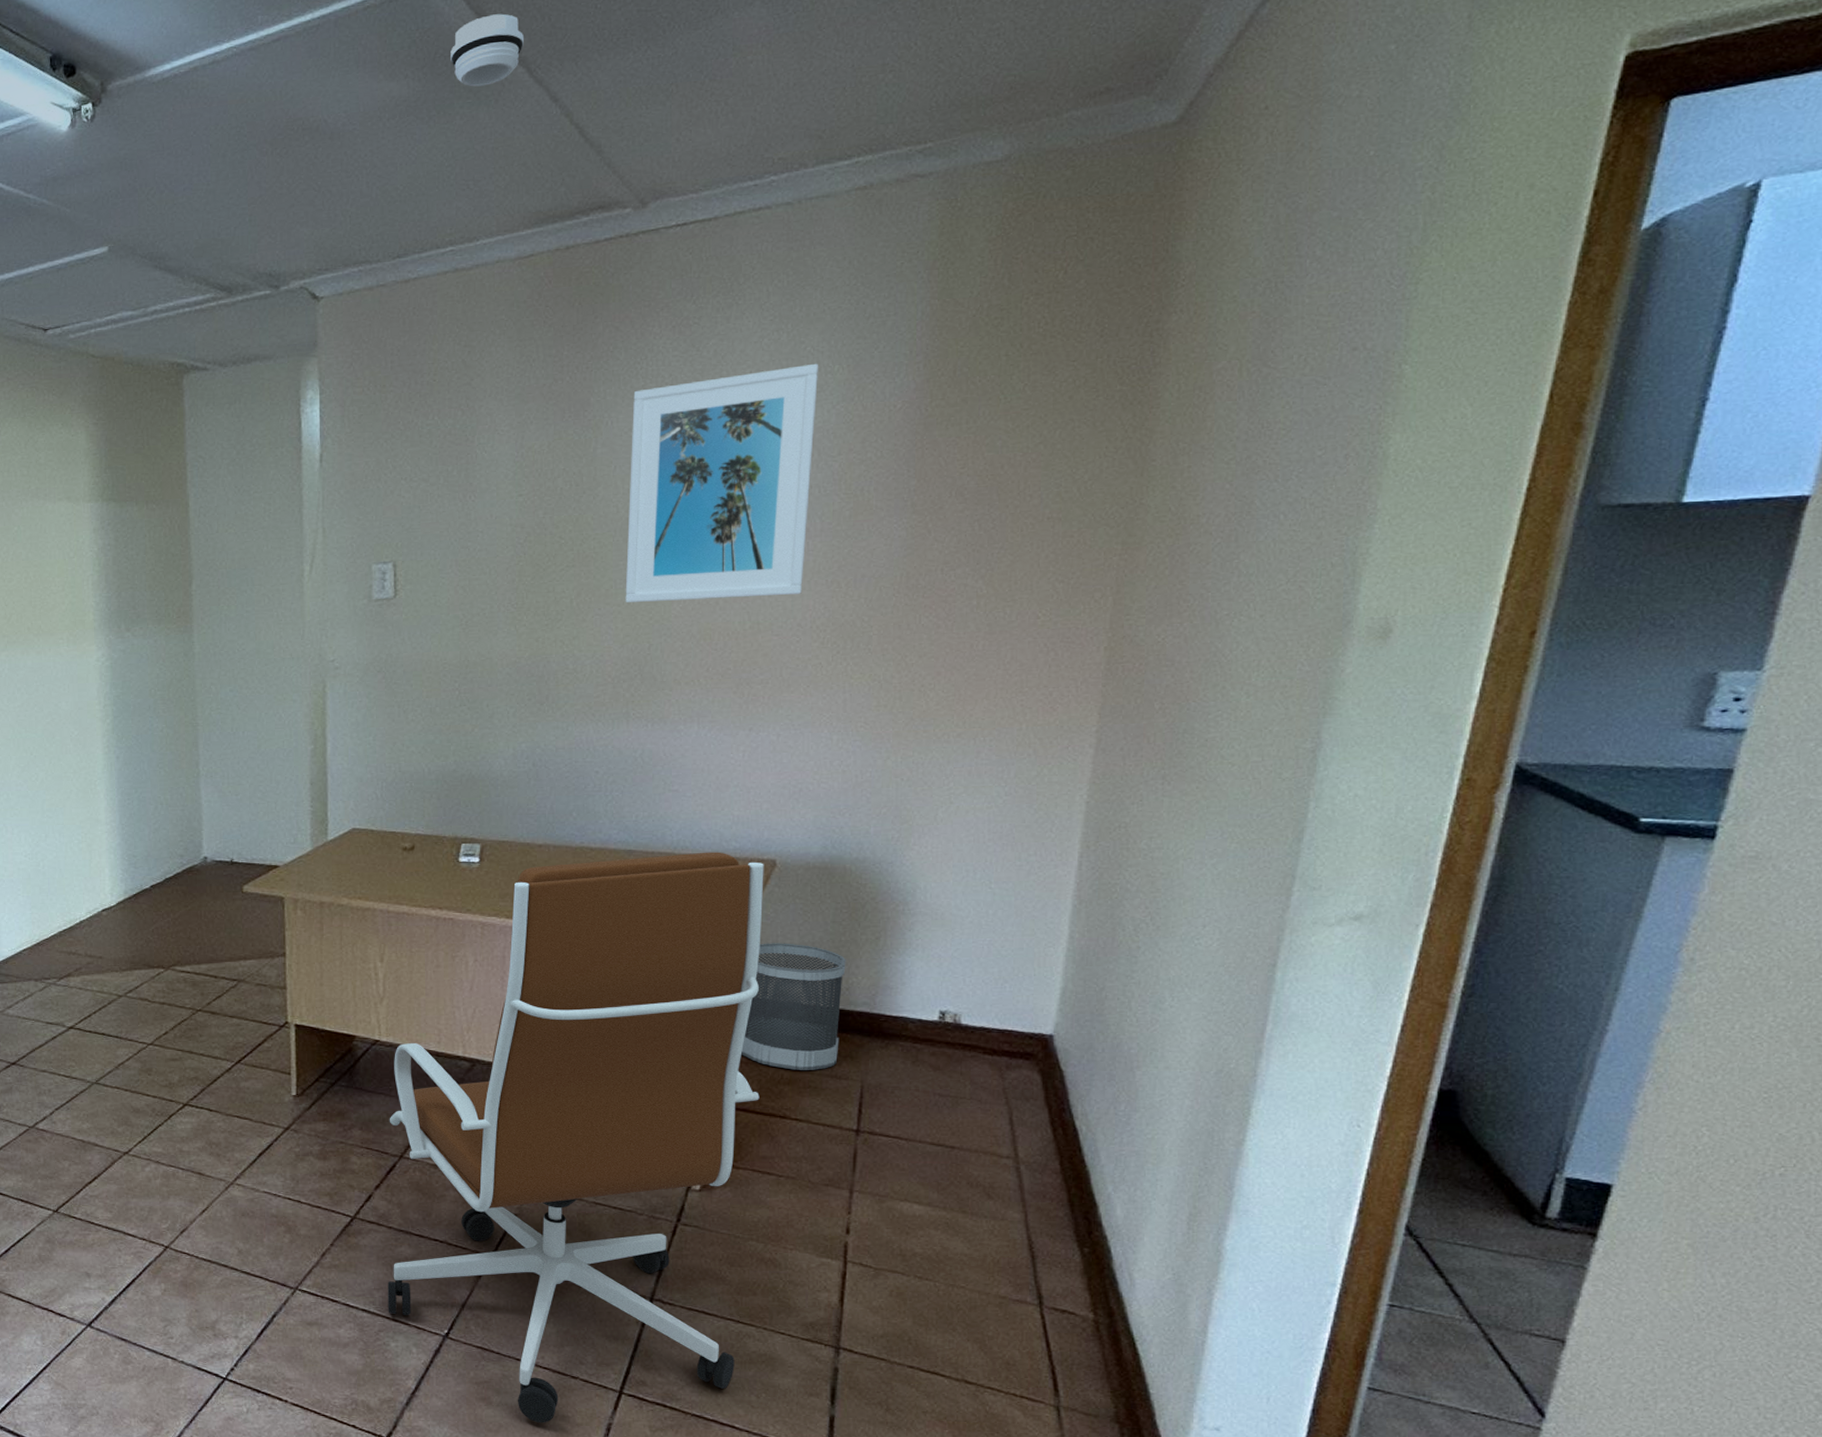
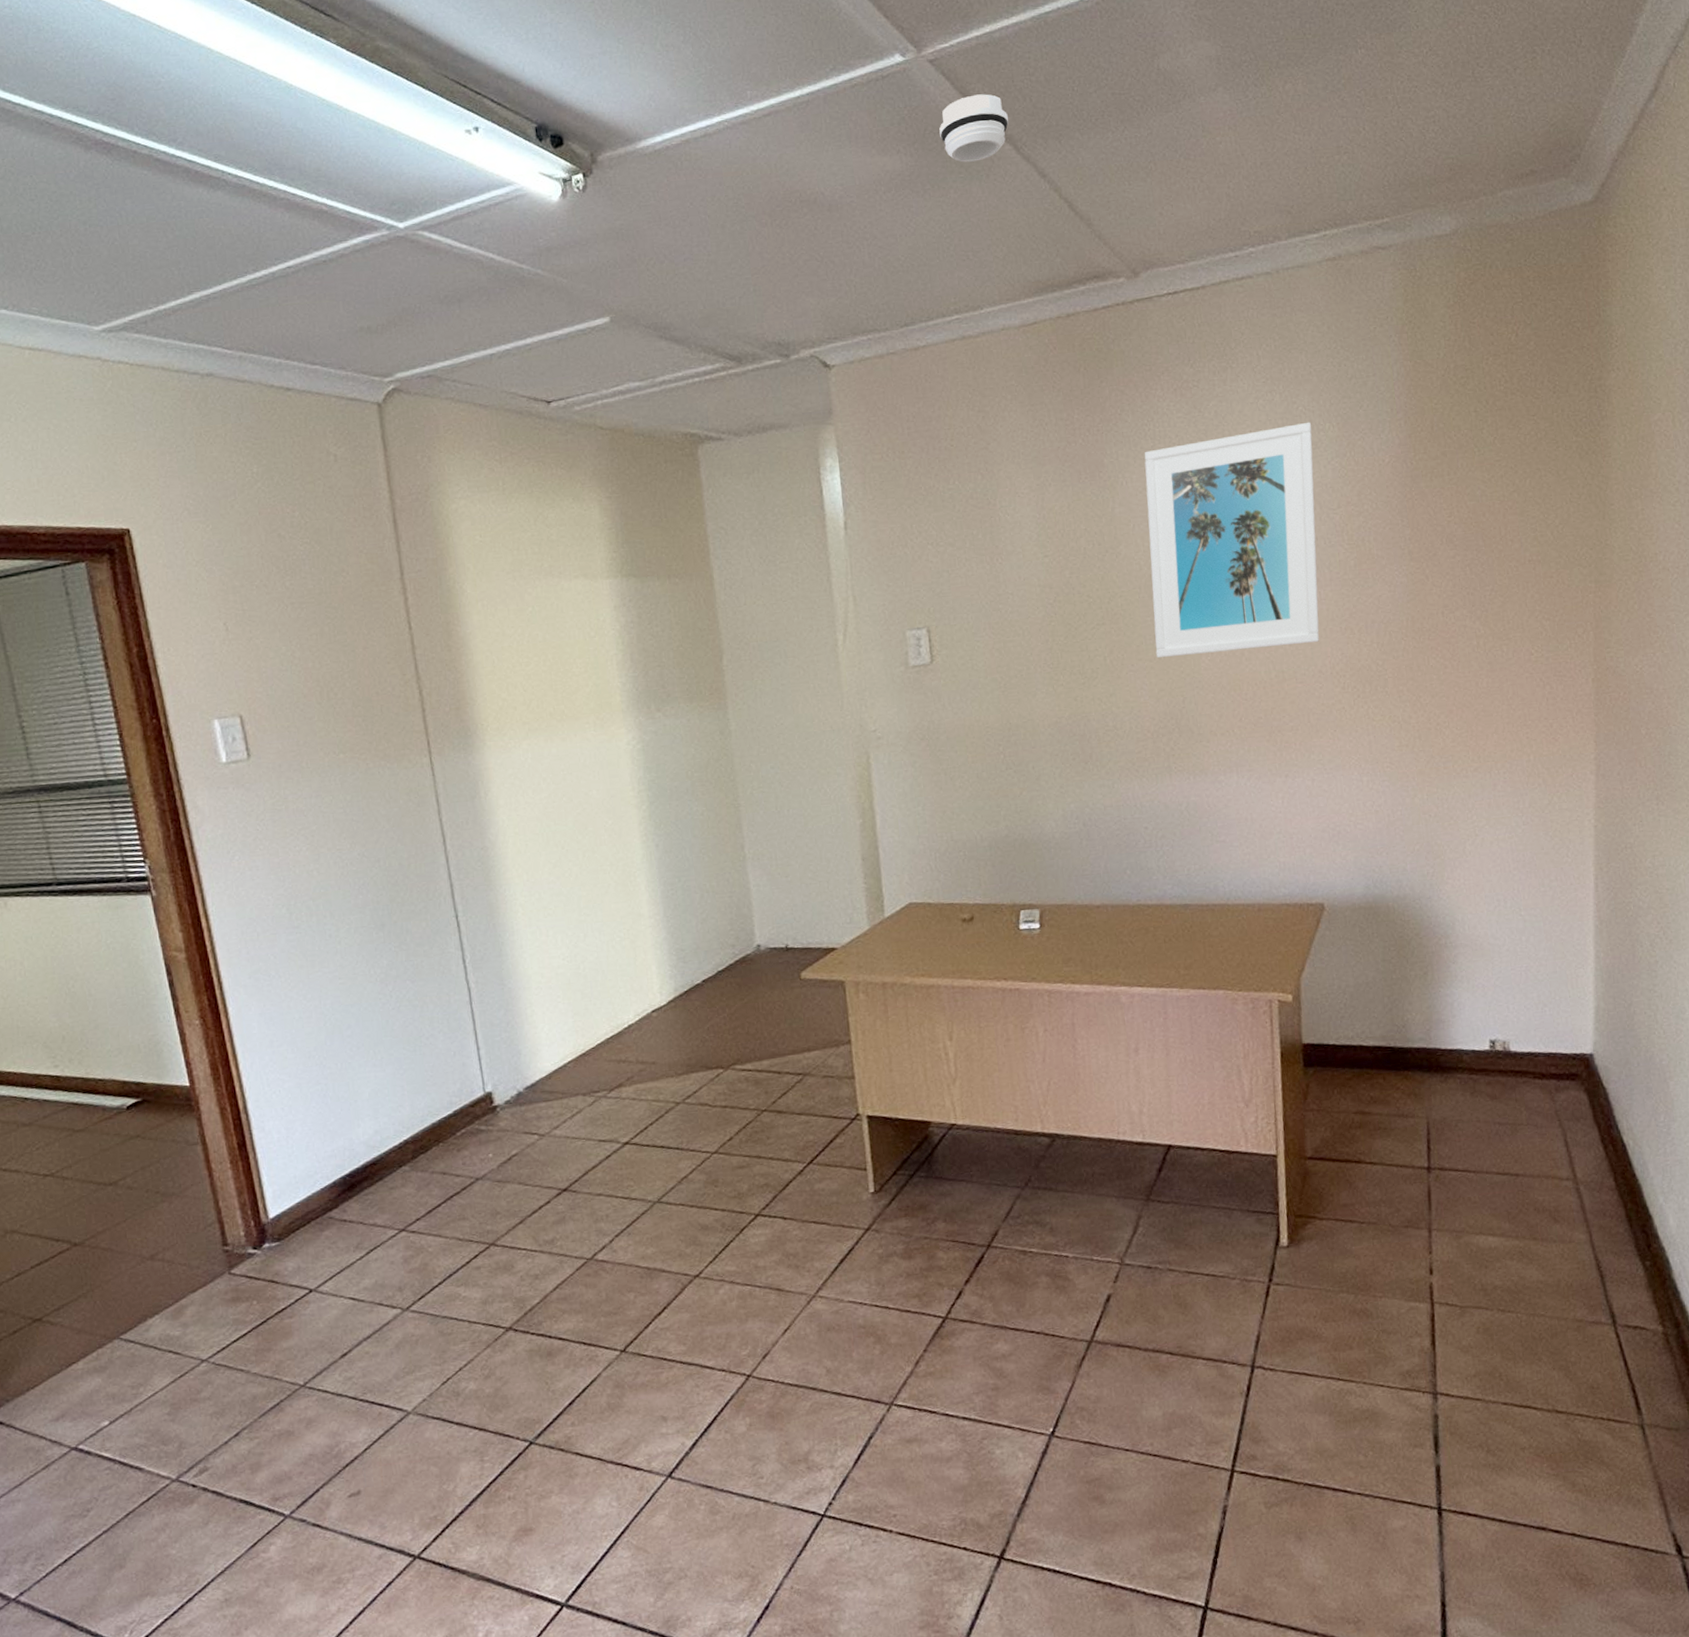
office chair: present [387,852,764,1423] -> none [972,899,1340,1516]
wastebasket: present [741,943,846,1070] -> none [1312,985,1403,1113]

